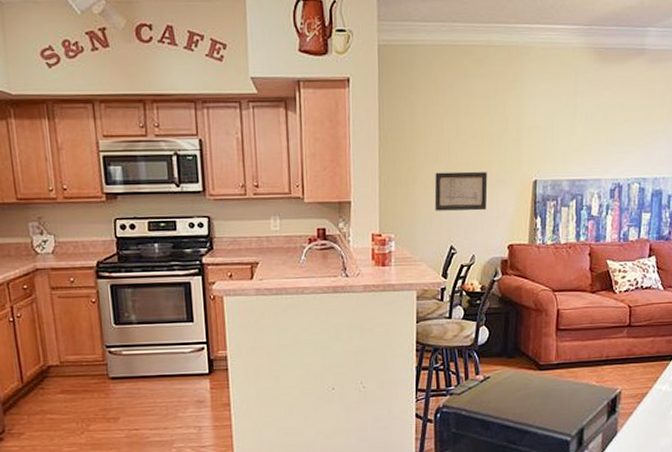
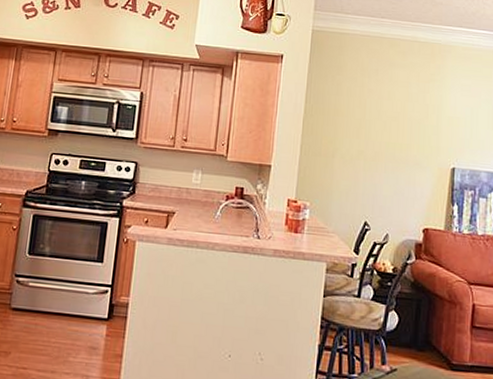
wall art: present [434,171,488,211] -> none [351,148,406,191]

